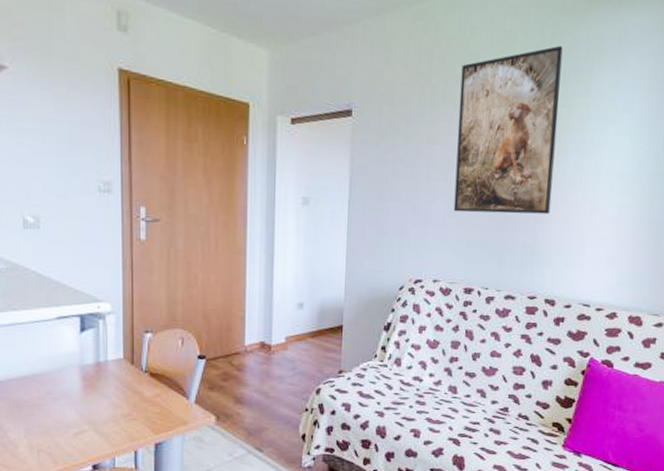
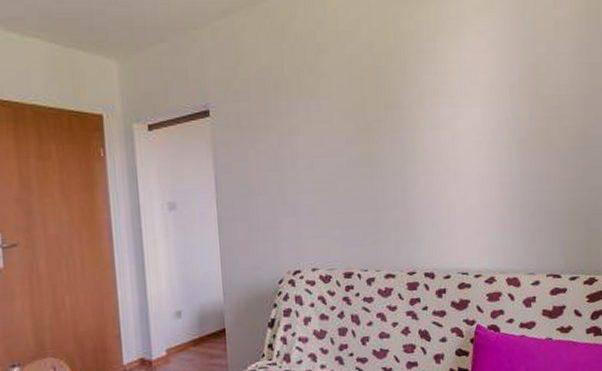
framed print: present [453,45,563,215] -> none [312,29,417,198]

